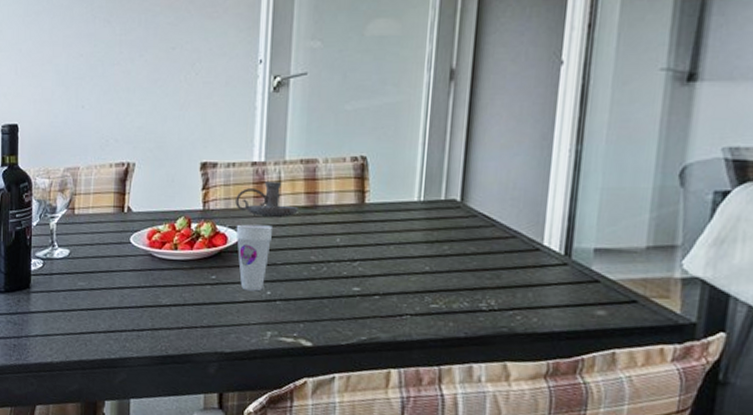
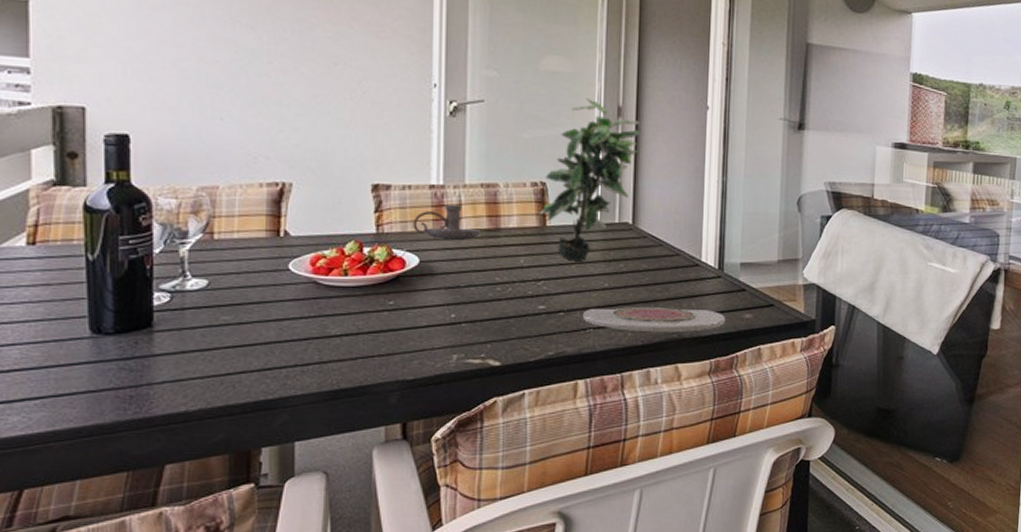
cup: present [236,224,274,291] -> none [414,247,456,315]
potted plant: none [358,62,478,242] -> present [539,98,642,262]
plate: none [399,293,570,327] -> present [582,306,725,332]

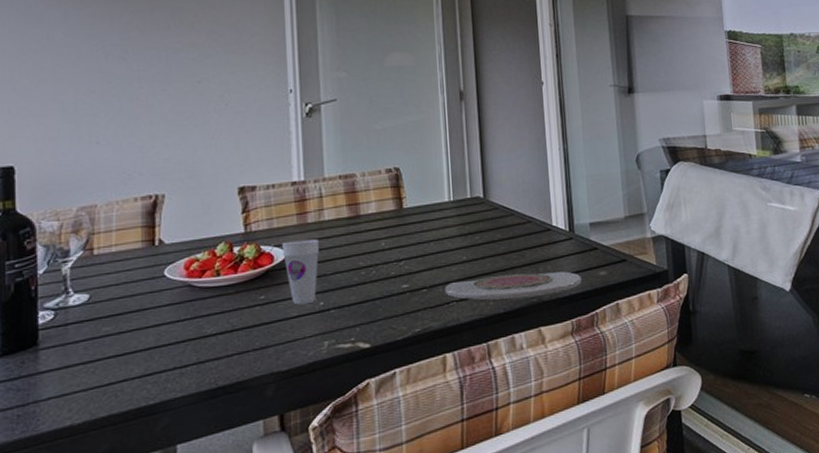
candle holder: present [413,205,481,240] -> none [278,198,342,232]
cup: none [414,247,456,315] -> present [281,239,320,305]
potted plant: present [539,98,642,262] -> none [395,87,483,239]

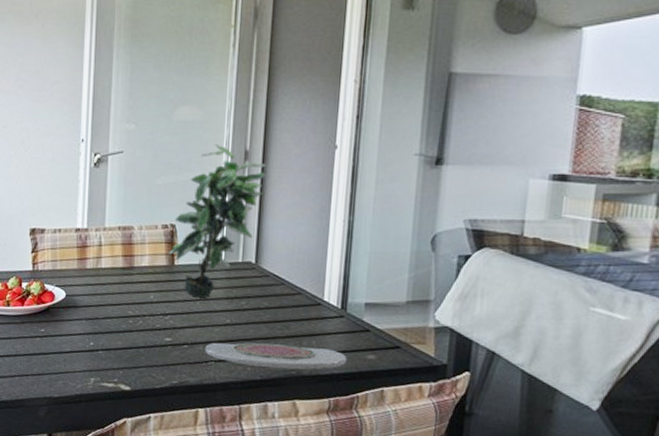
cup: present [281,239,320,305] -> none [62,283,95,343]
potted plant: none [395,87,483,239] -> present [168,144,268,298]

